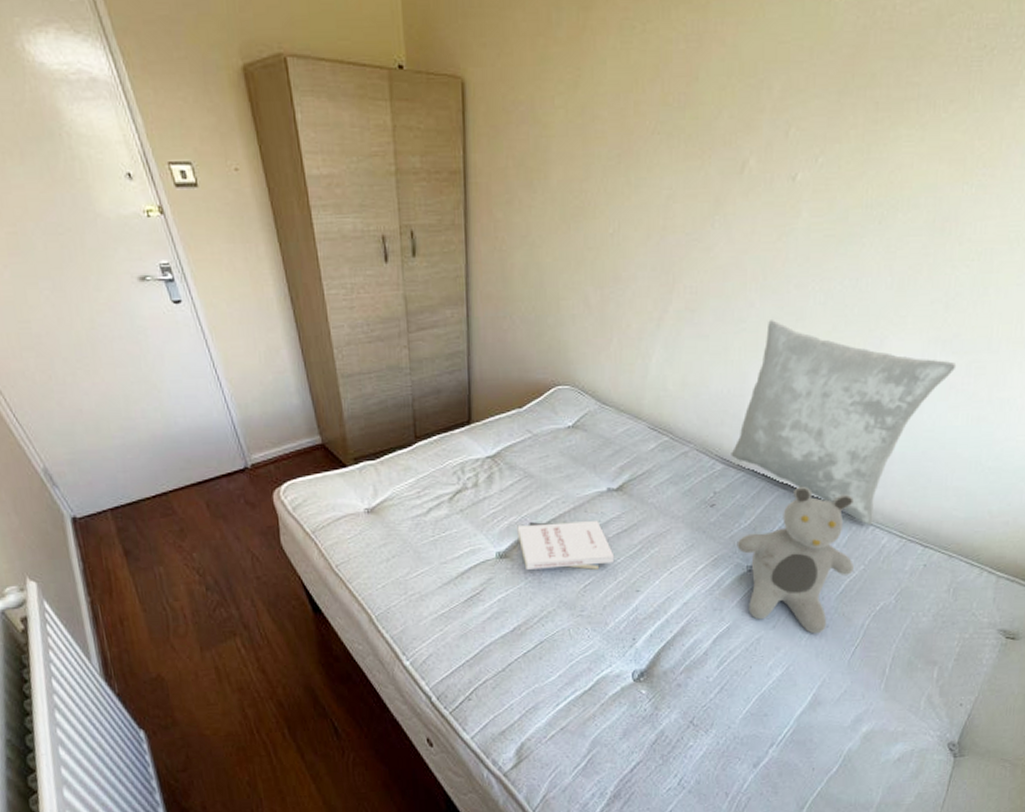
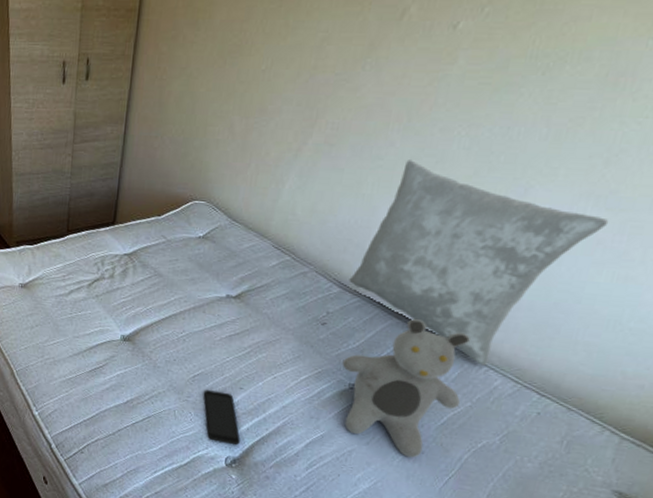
books: present [517,519,615,570] -> none [141,314,225,364]
mobile phone: none [598,598,645,656] -> present [203,390,240,445]

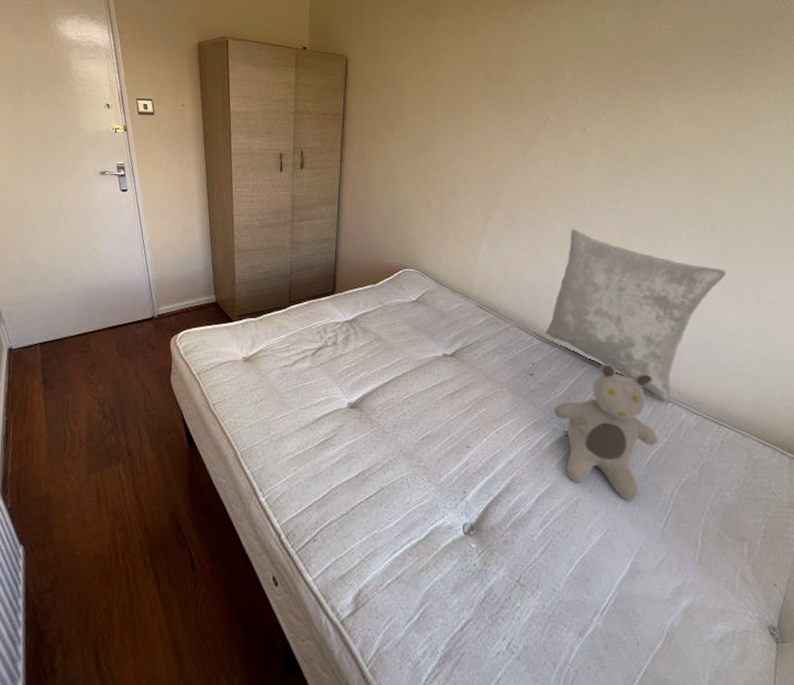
mobile phone: present [203,390,240,445] -> none [433,452,474,510]

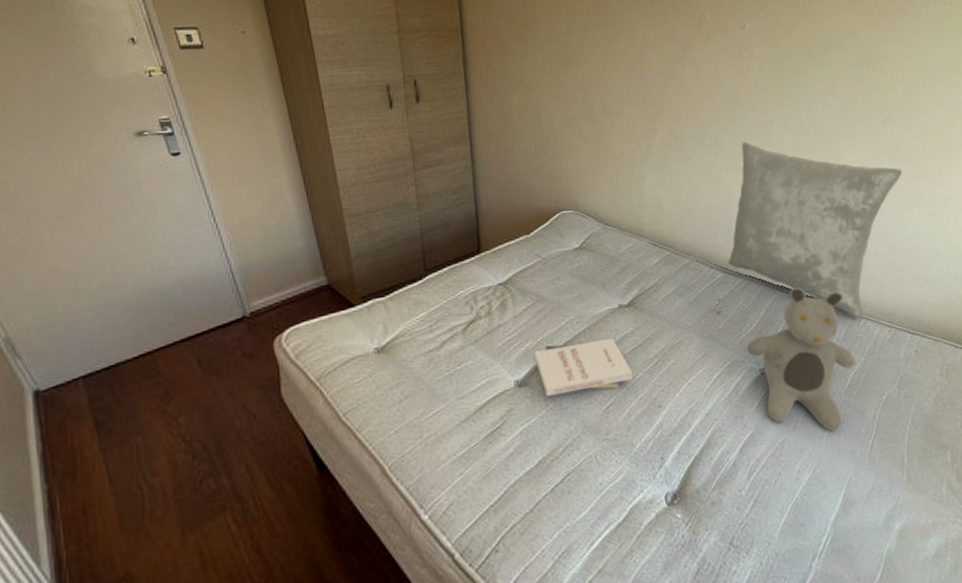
books: none [366,378,448,424] -> present [534,337,634,396]

